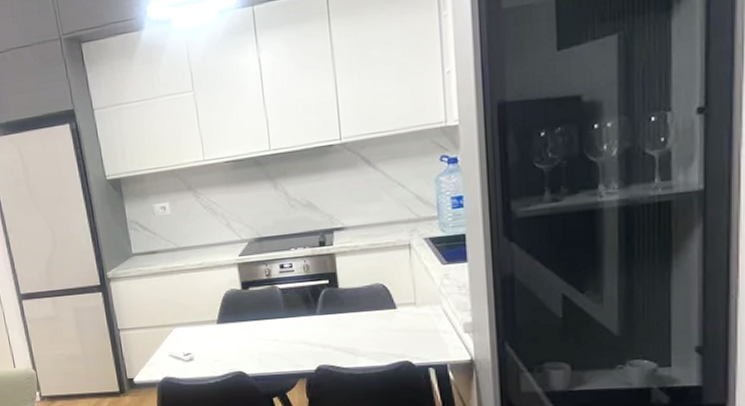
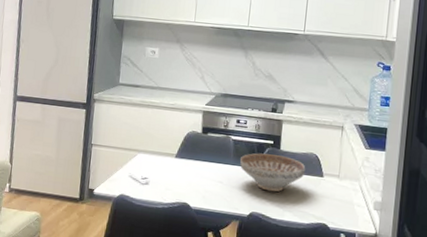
decorative bowl: none [293,294,374,339] -> present [240,153,306,193]

